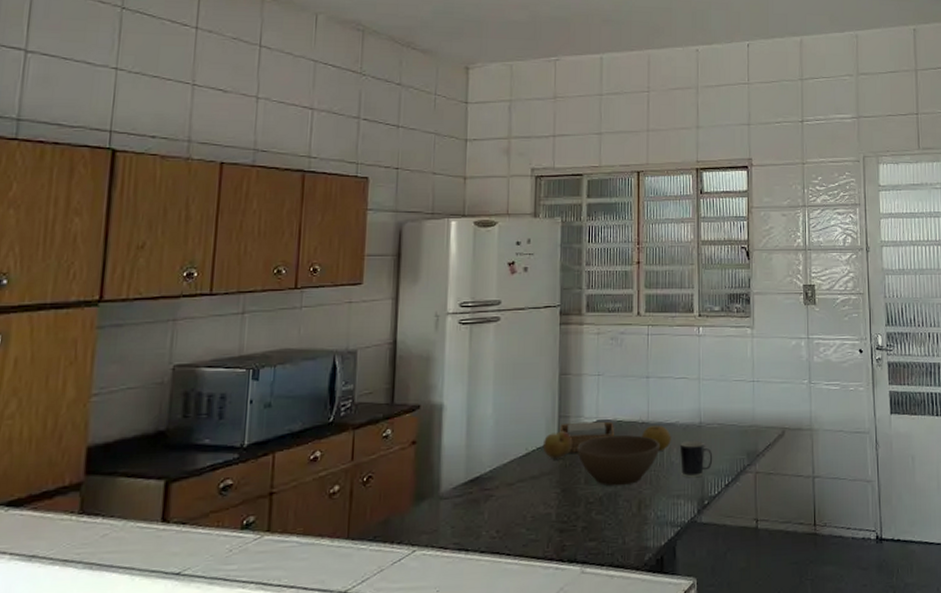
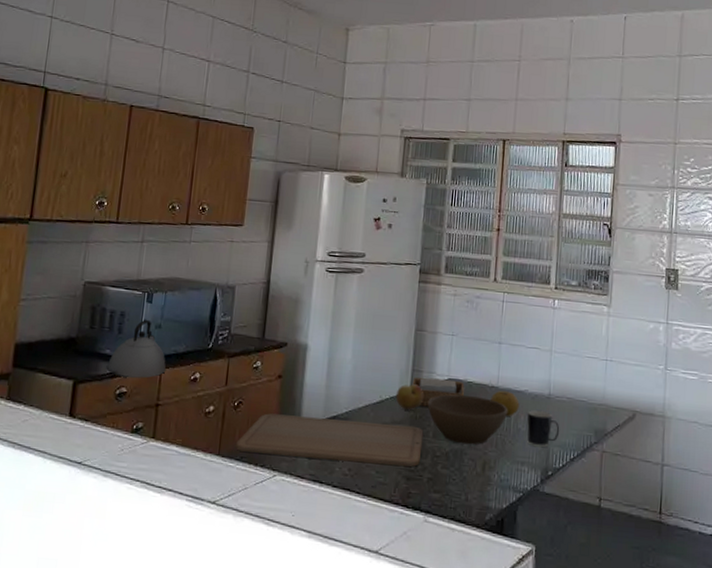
kettle: none [207,399,280,467] -> present [107,319,166,379]
chopping board: none [366,475,575,530] -> present [235,413,424,468]

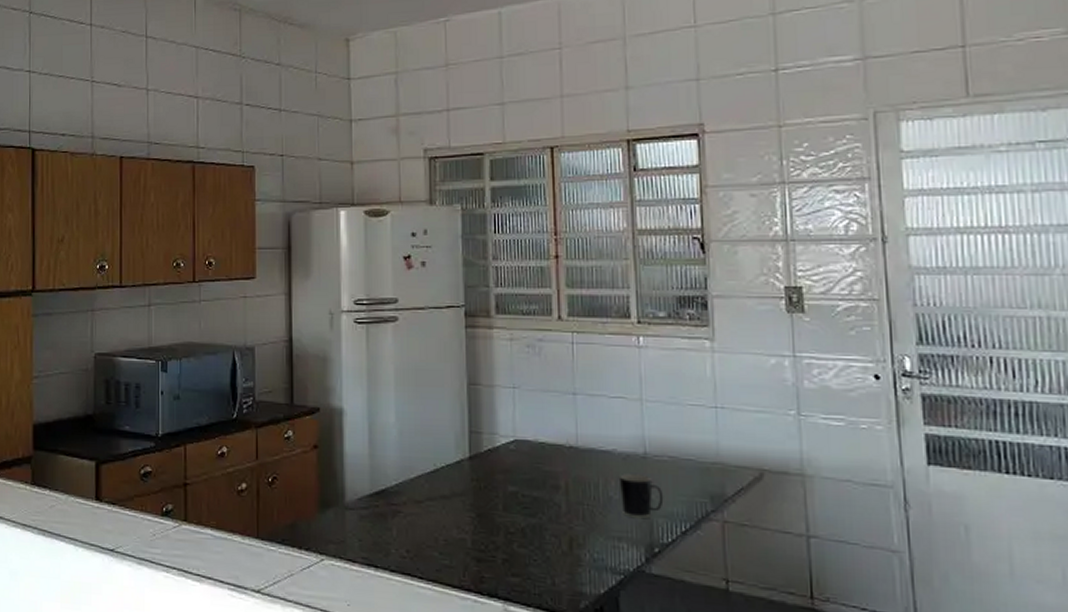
kettle: present [107,319,166,379] -> none [129,390,191,456]
chopping board: present [235,413,424,468] -> none [274,489,492,547]
fruit: present [395,384,424,411] -> none [452,448,487,480]
napkin holder: present [412,377,464,407] -> none [471,440,536,475]
bowl: present [427,394,507,445] -> none [492,459,593,518]
fruit: present [491,390,520,416] -> none [570,450,608,482]

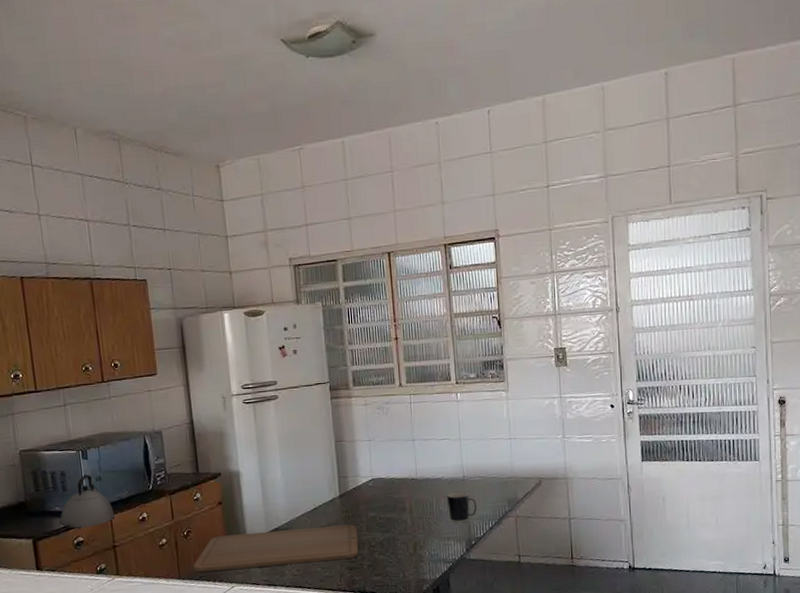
kettle: none [129,390,191,456] -> present [60,474,116,528]
chopping board: none [274,489,492,547] -> present [192,524,359,572]

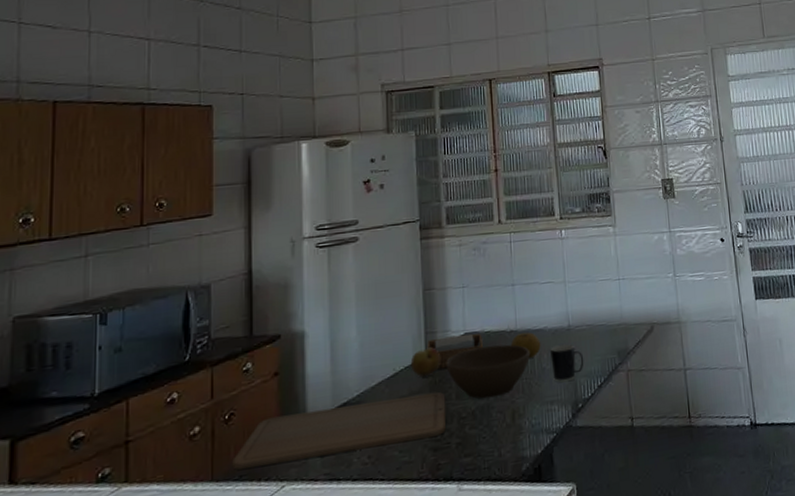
kettle: present [60,474,116,528] -> none [55,344,134,420]
fruit: none [327,489,353,512] -> present [410,347,441,378]
napkin holder: none [340,479,388,507] -> present [427,333,483,370]
bowl: none [357,489,429,532] -> present [446,344,530,399]
fruit: none [412,480,439,502] -> present [511,332,541,358]

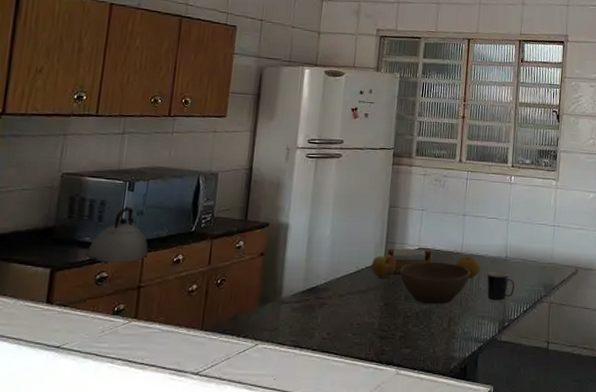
kettle: none [55,344,134,420] -> present [87,207,149,263]
chopping board: present [231,391,446,470] -> none [218,288,396,328]

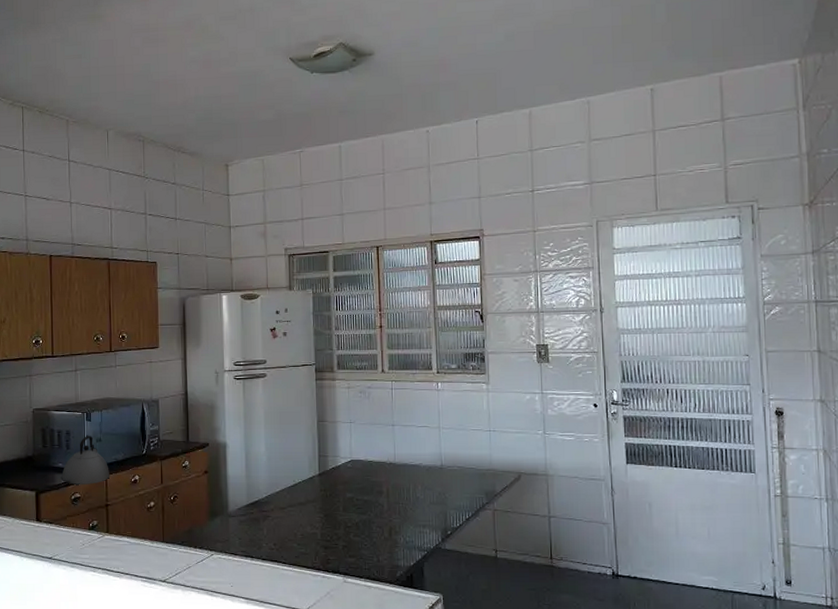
fruit: present [370,255,397,278] -> none [307,468,332,490]
napkin holder: present [386,248,433,274] -> none [320,461,366,486]
bowl: present [400,262,470,305] -> none [335,473,406,515]
fruit: present [456,255,481,278] -> none [390,465,416,487]
mug: present [487,271,515,303] -> none [423,480,454,512]

